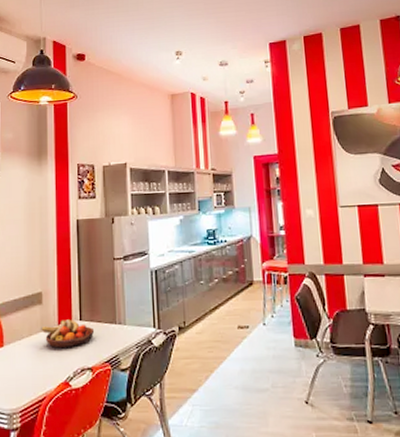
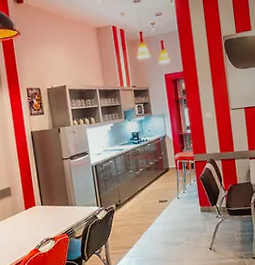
fruit bowl: present [41,319,95,349] -> none [12,205,54,227]

